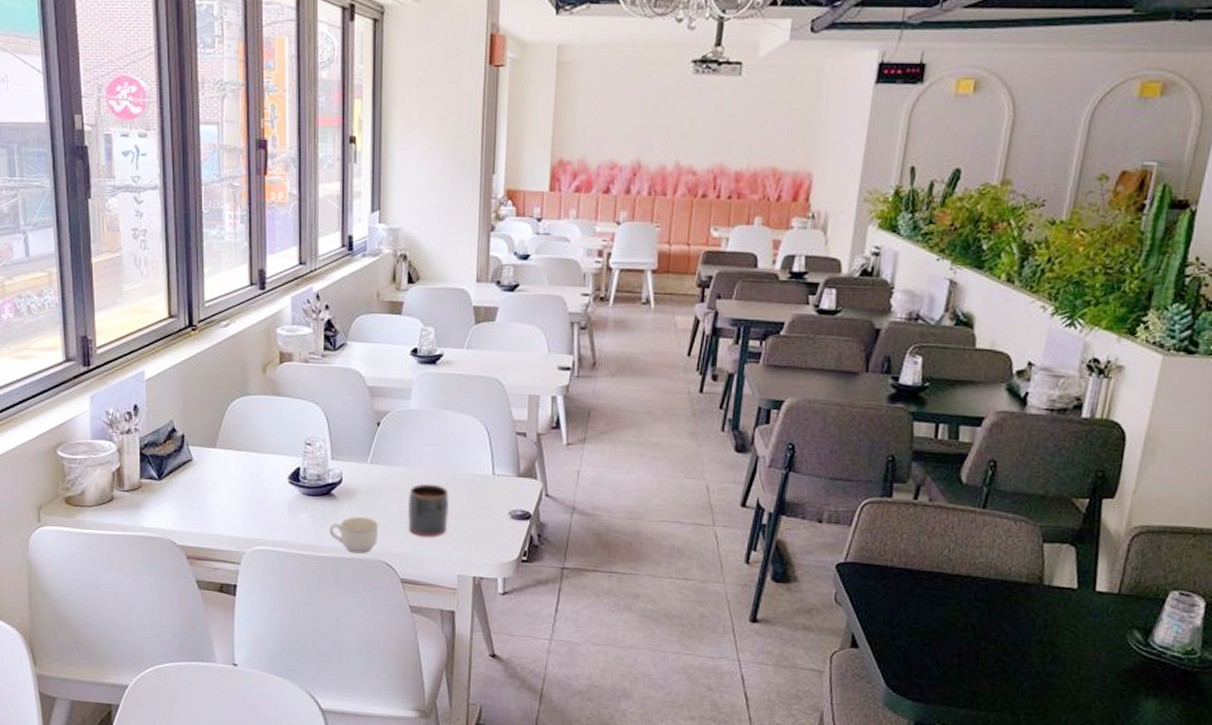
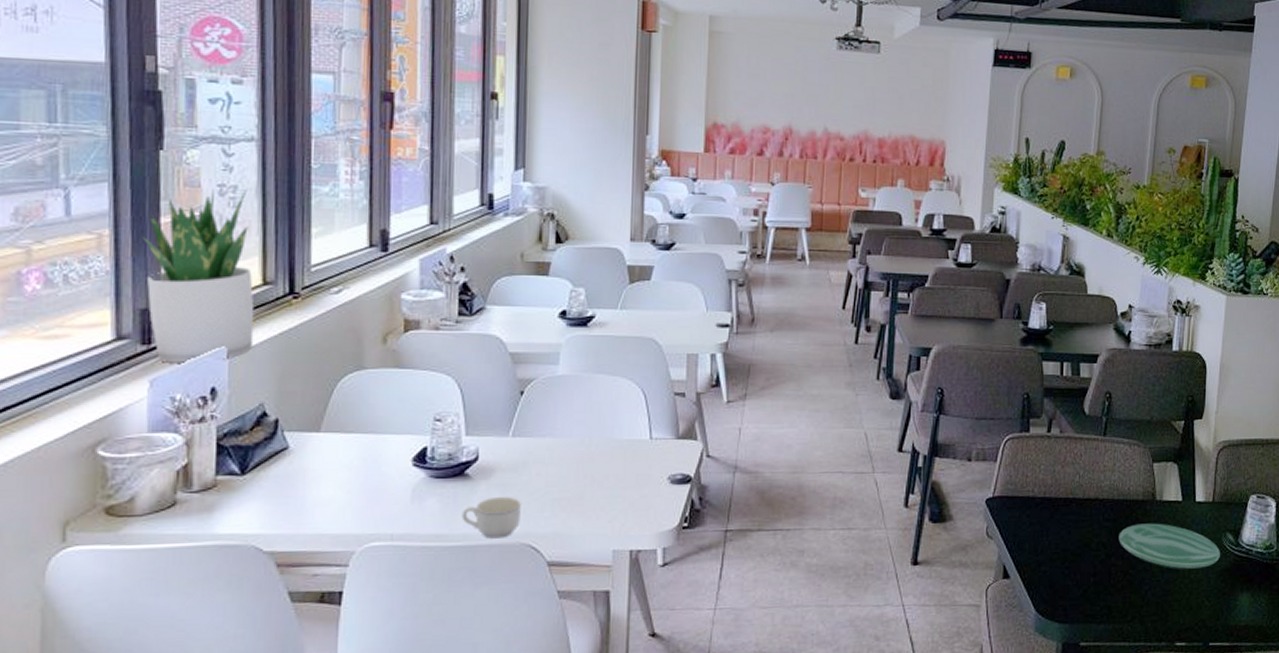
planter: none [79,232,163,383] -> present [141,189,255,363]
mug: present [408,483,449,538] -> none [556,453,602,512]
plate: none [992,608,1124,667] -> present [1118,523,1221,570]

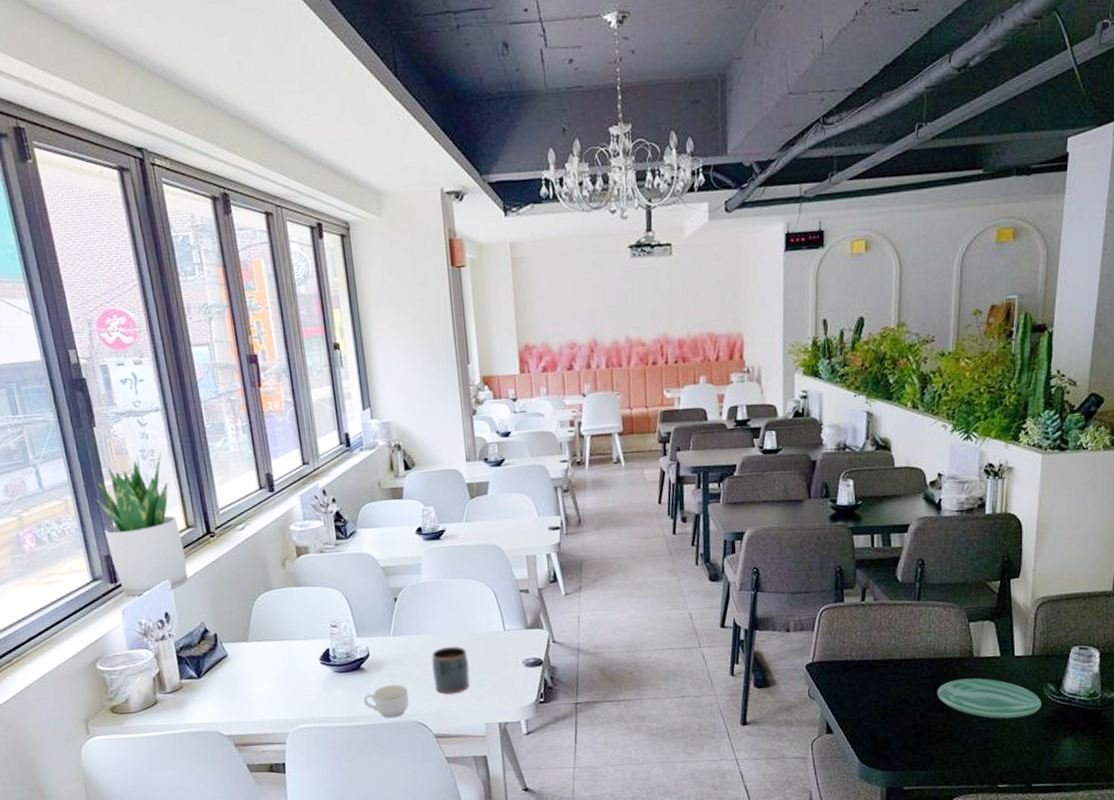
mug: none [556,453,602,512] -> present [431,645,470,694]

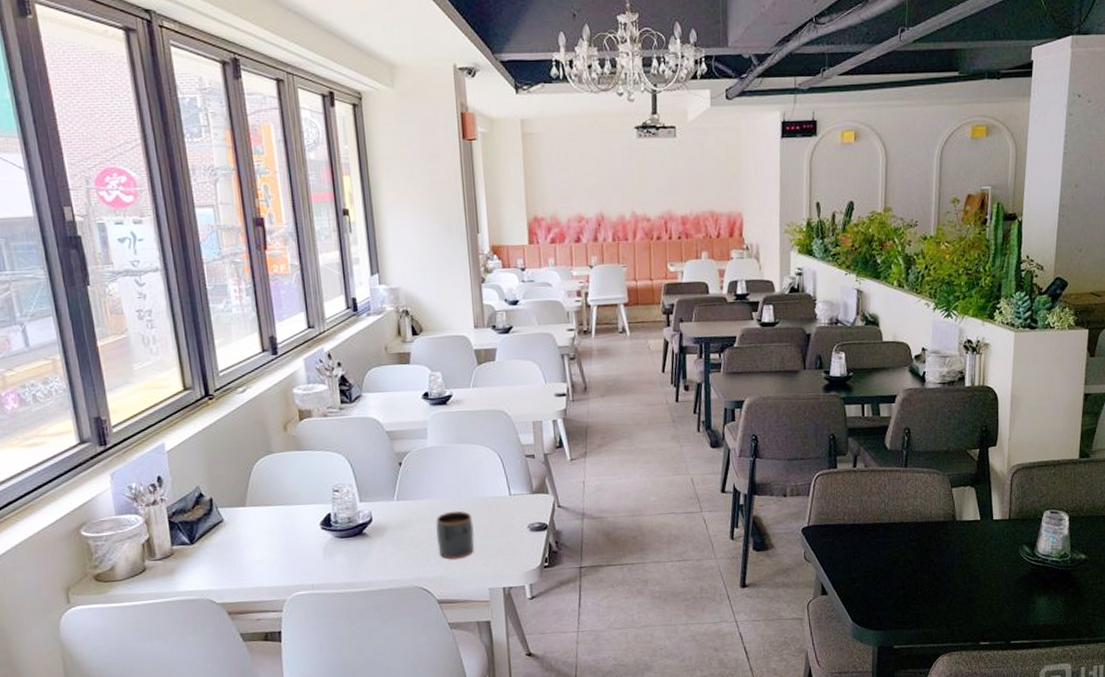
planter: present [94,452,189,596] -> none [85,313,184,459]
cup: present [363,684,409,718] -> none [364,549,412,584]
plate: present [937,678,1042,720] -> none [923,540,1019,580]

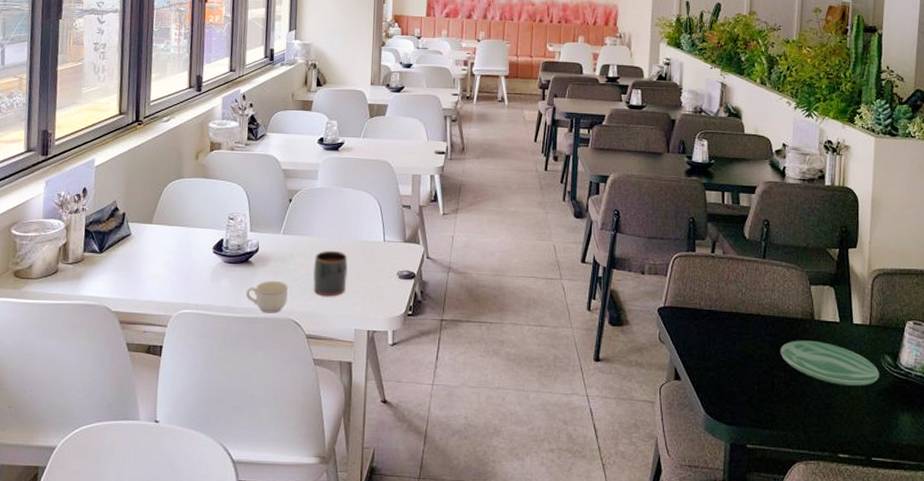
cup: none [364,549,412,584] -> present [245,280,289,313]
plate: none [923,540,1019,580] -> present [780,340,880,387]

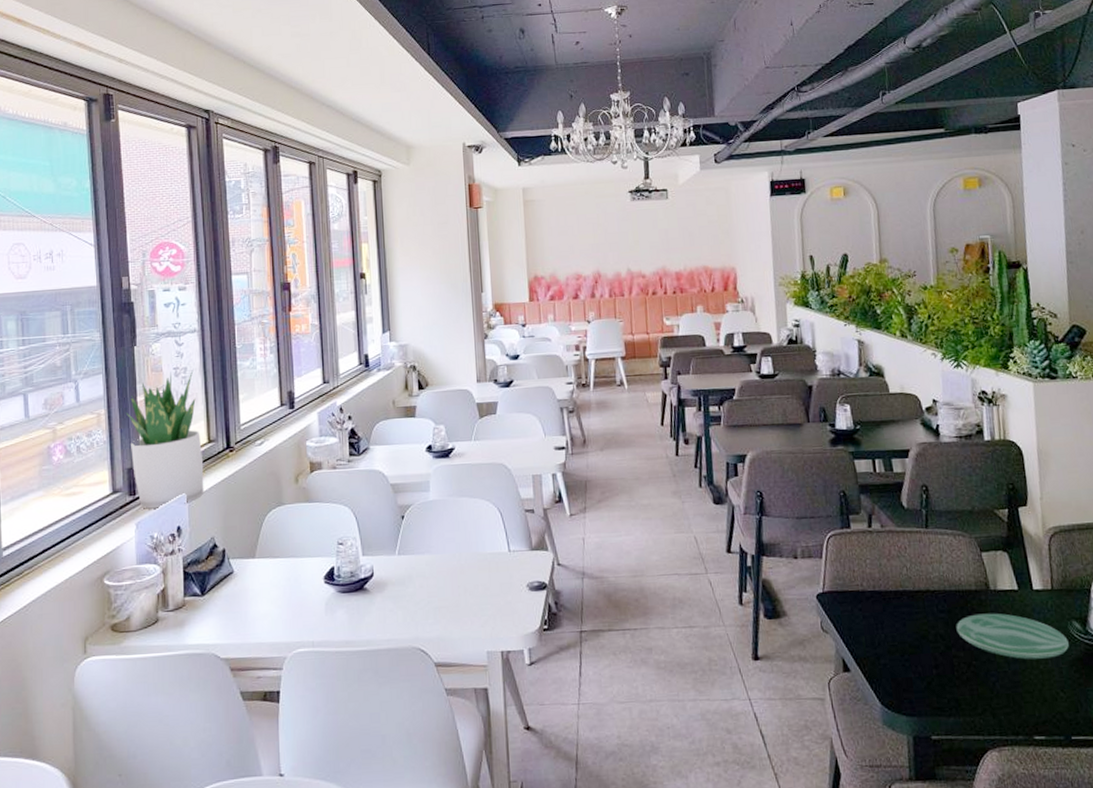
planter: none [45,46,113,170] -> present [125,370,204,509]
cup: present [245,280,289,313] -> none [364,606,411,644]
mug: present [313,250,348,297] -> none [435,566,473,619]

